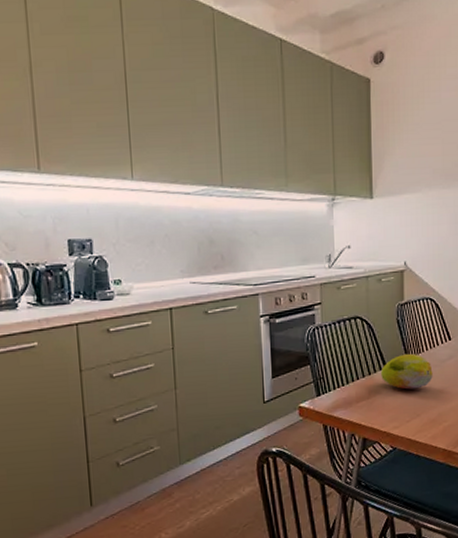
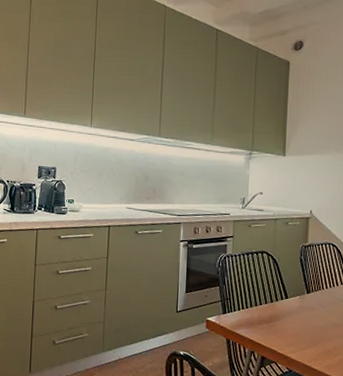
fruit: present [381,353,433,390] -> none [282,288,331,321]

